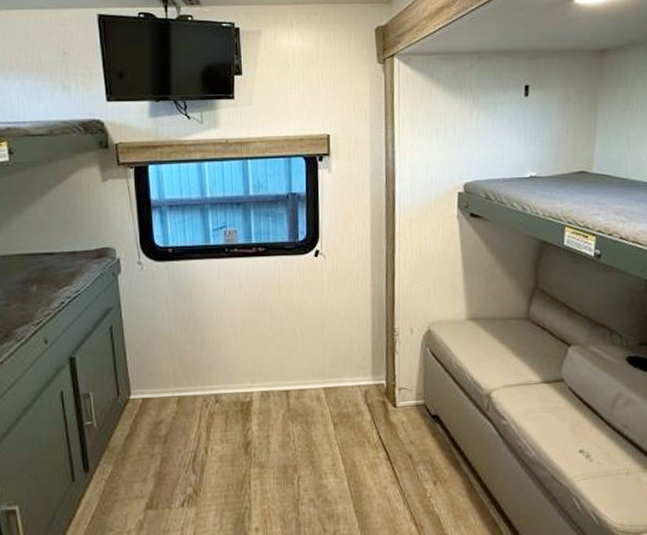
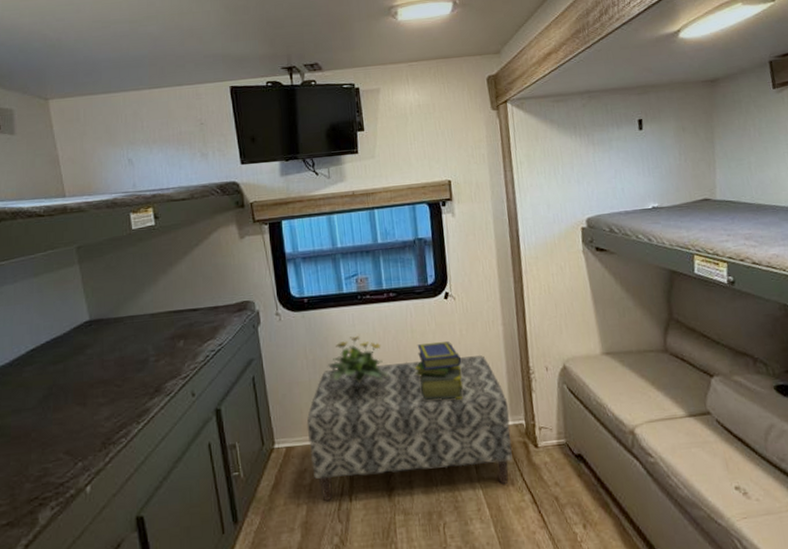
bench: none [165,315,371,453] -> present [306,355,513,502]
flowering plant: none [189,290,253,338] -> present [328,336,389,384]
stack of books: none [279,300,328,358] -> present [414,341,464,401]

